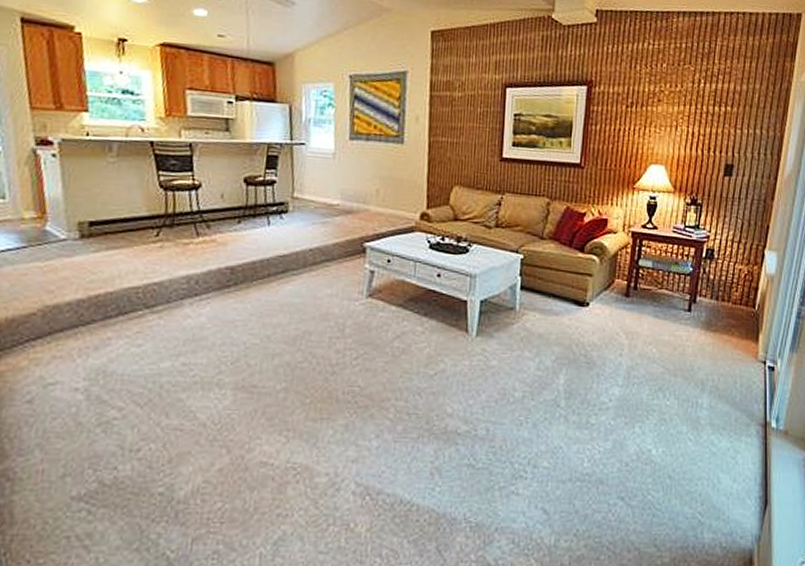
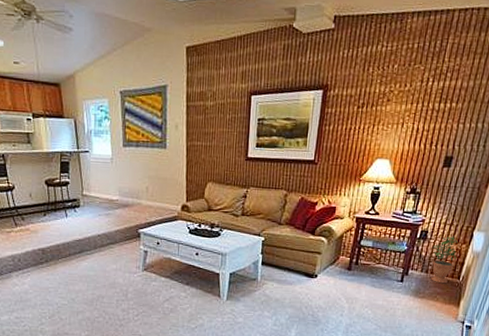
potted plant: none [721,254,749,314] -> present [431,234,458,284]

